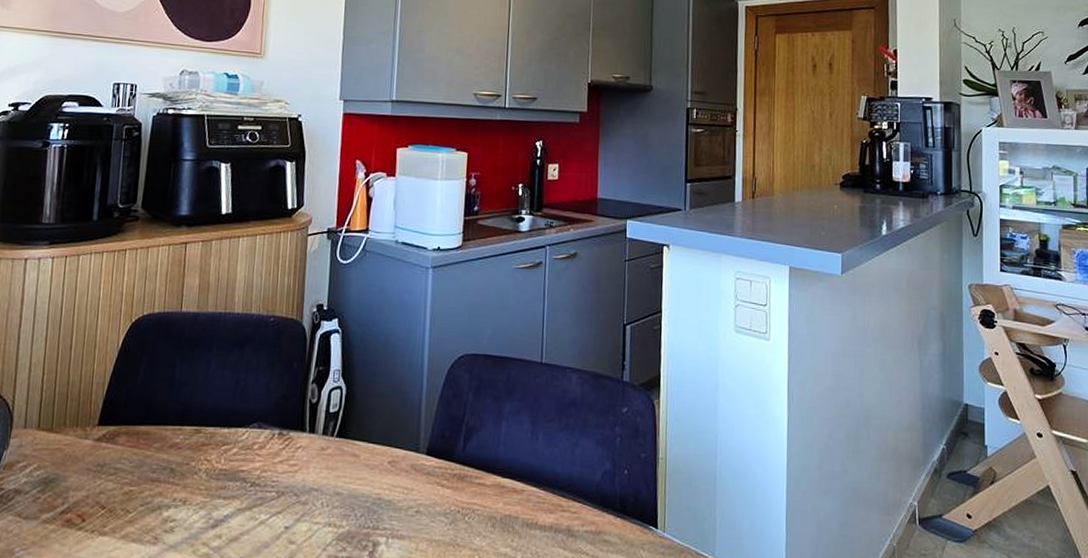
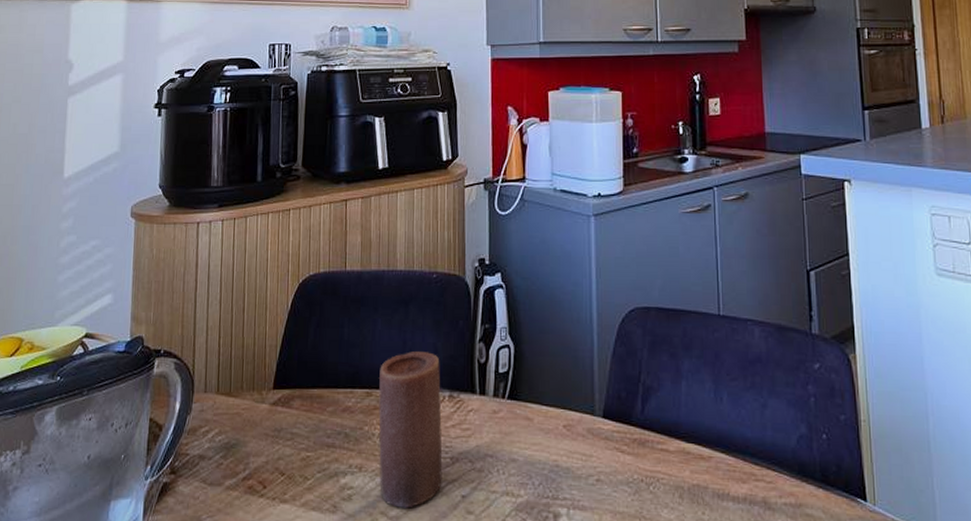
candle: none [203,391,272,539] -> present [378,352,443,508]

